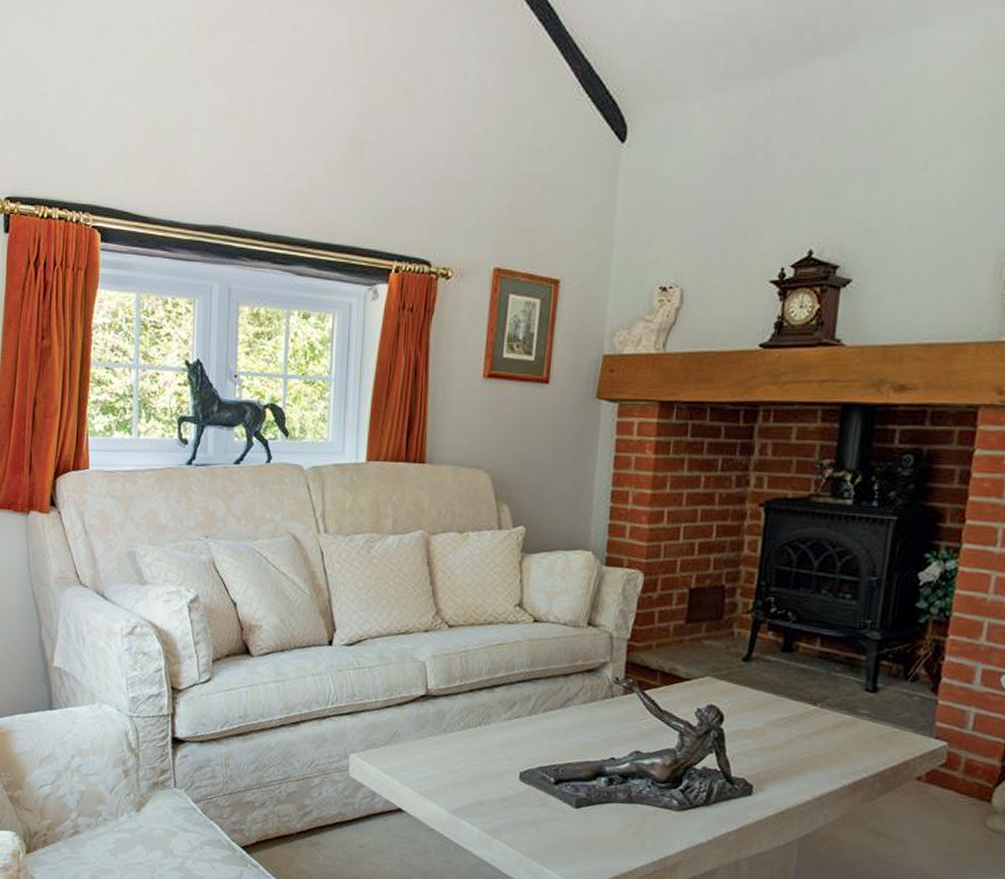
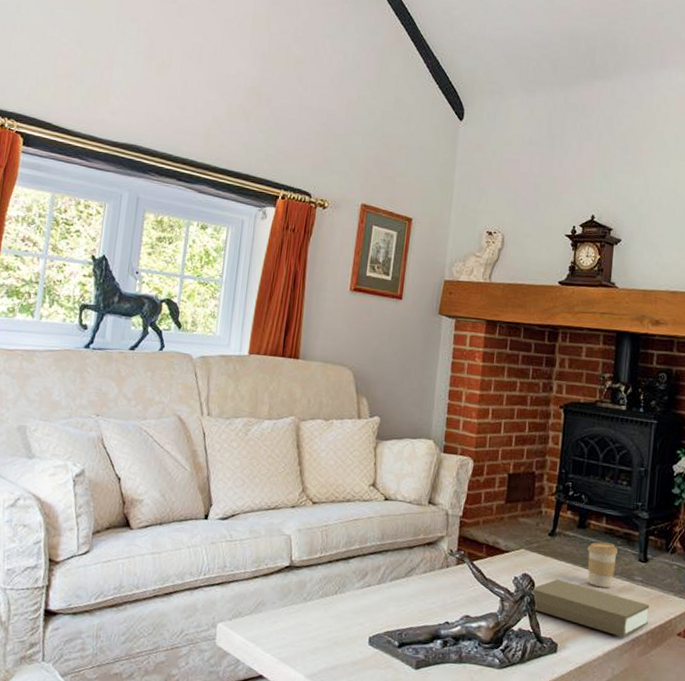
book: none [718,712,879,780] -> present [531,579,650,638]
coffee cup: none [794,668,837,723] -> present [587,542,619,588]

